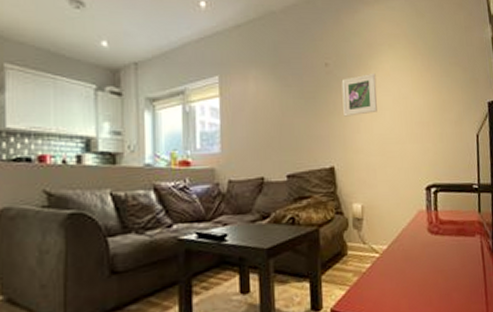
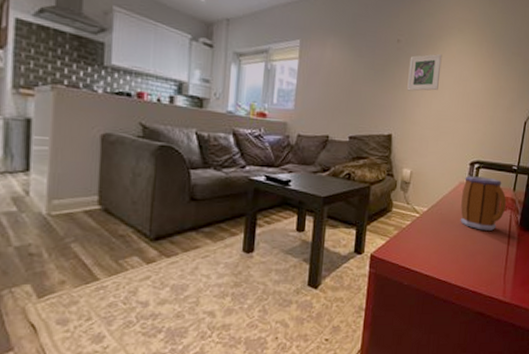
mug: none [423,201,474,263] -> present [460,176,507,231]

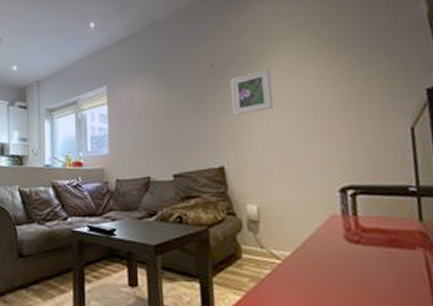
mug: present [460,176,507,231] -> none [336,205,414,279]

